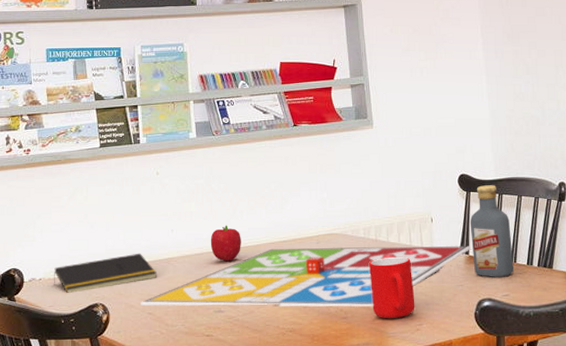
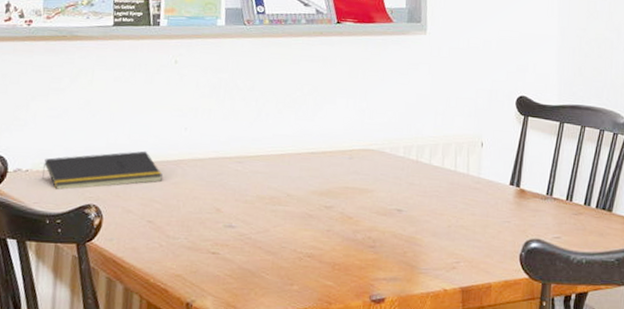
gameboard: present [139,246,470,307] -> none [139,160,522,236]
fruit: present [210,225,241,262] -> none [227,128,264,171]
cup: present [368,256,415,318] -> none [405,181,455,252]
vodka: present [469,185,514,277] -> none [524,110,570,217]

